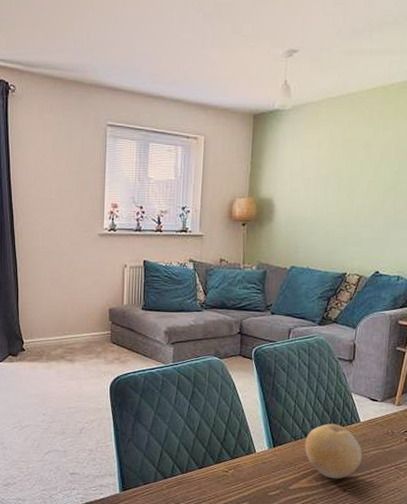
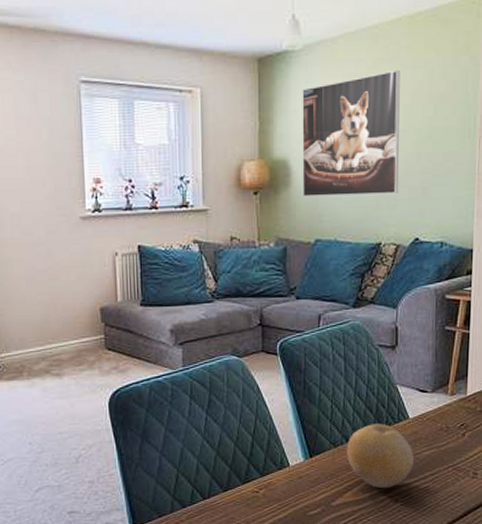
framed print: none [282,130,373,233] -> present [302,69,400,197]

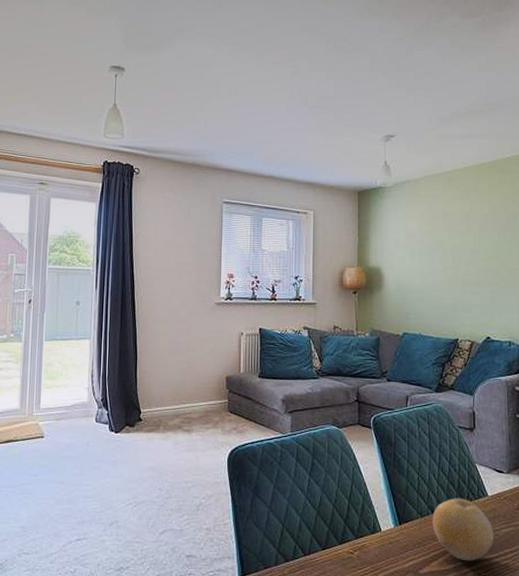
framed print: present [302,69,400,197] -> none [392,204,472,299]

